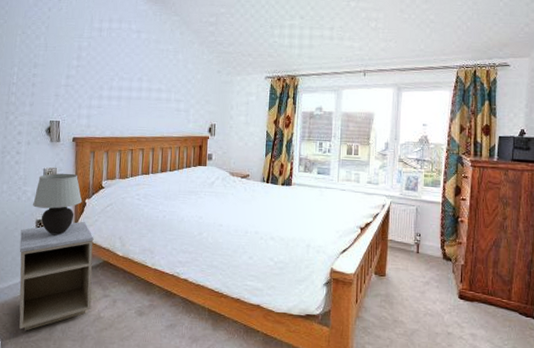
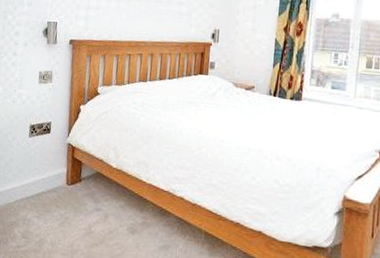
nightstand: present [19,221,94,331] -> none [9,128,88,241]
table lamp: present [33,173,82,236] -> none [27,77,77,142]

